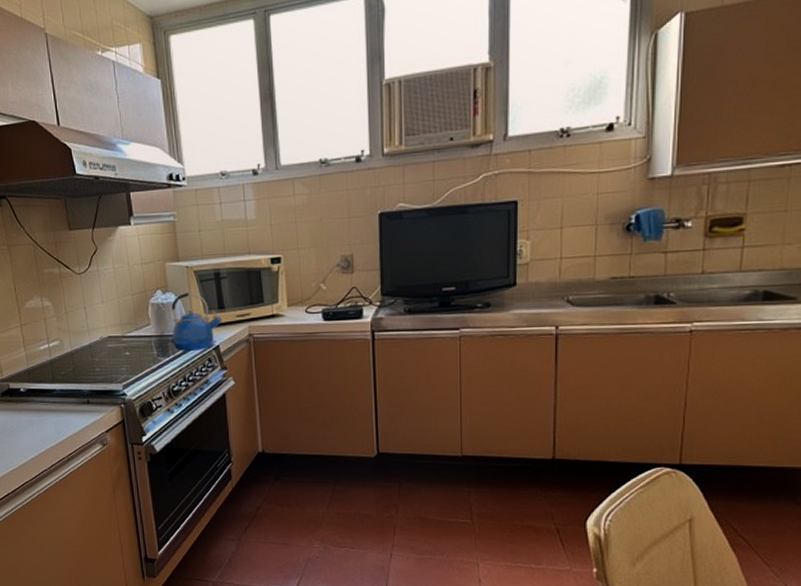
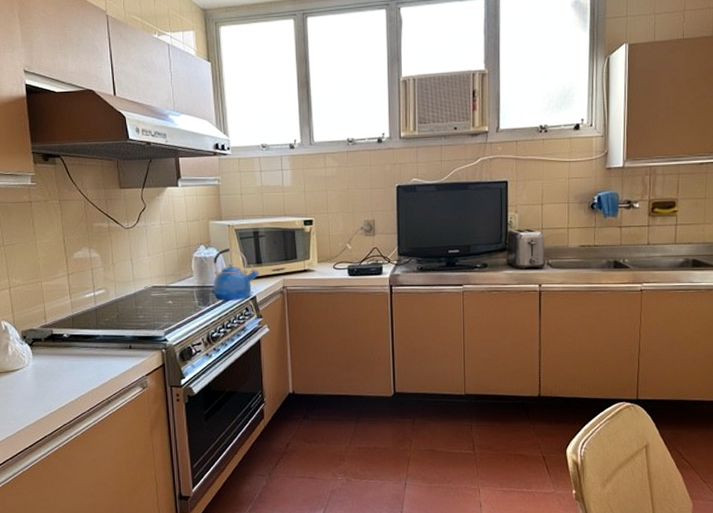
toaster: none [513,258,565,309] -> present [505,228,546,270]

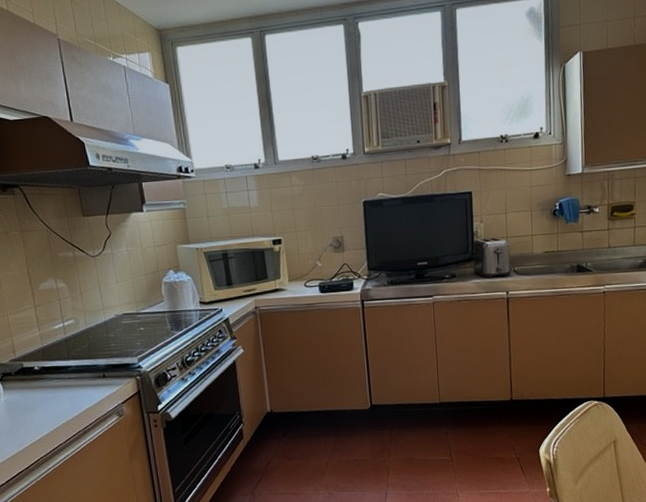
kettle: present [213,247,259,302] -> none [183,271,231,325]

